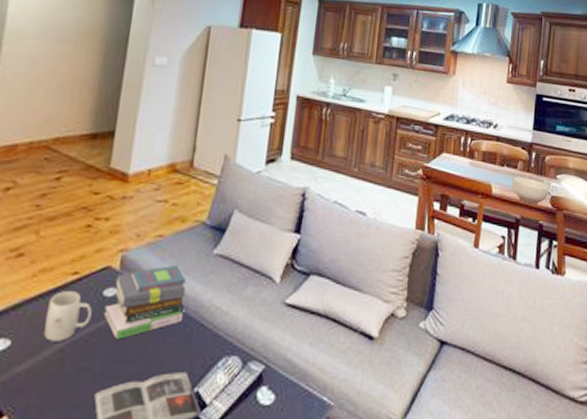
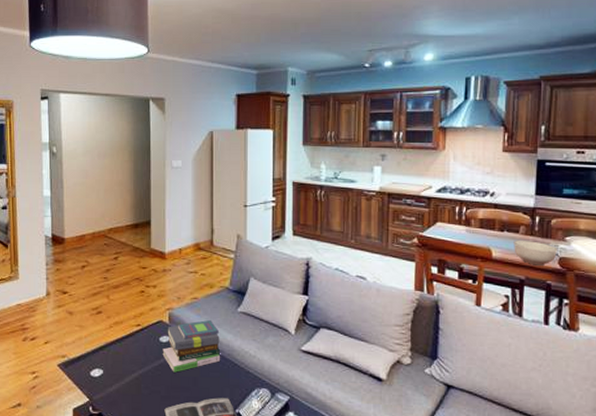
mug: present [43,291,93,341] -> none [122,338,154,372]

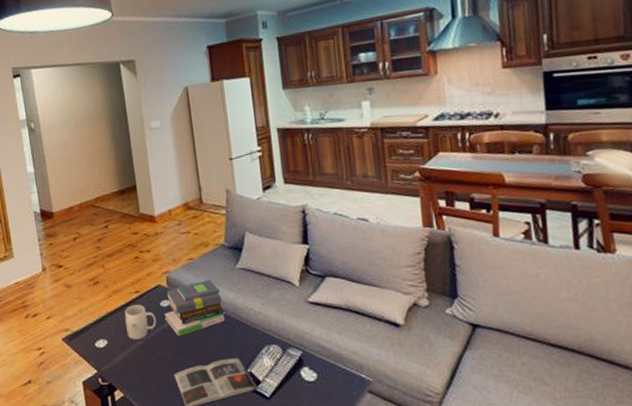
mug: none [122,338,154,372] -> present [124,305,157,340]
bowl: present [514,241,558,266] -> none [527,160,580,186]

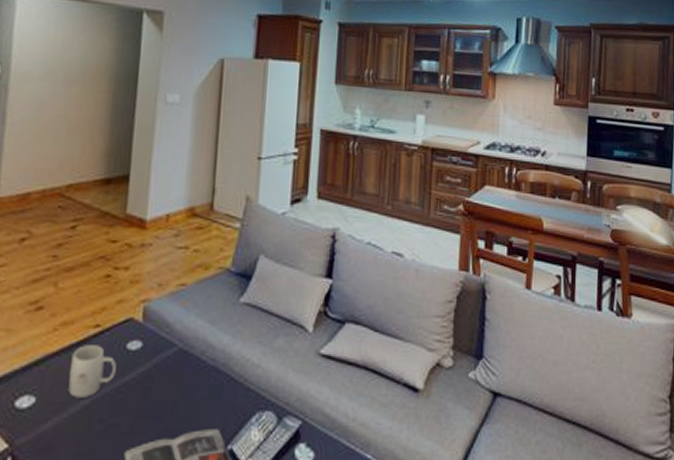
books: present [164,280,224,336] -> none [128,316,213,395]

